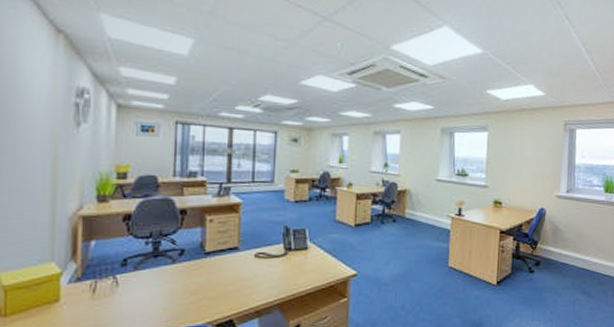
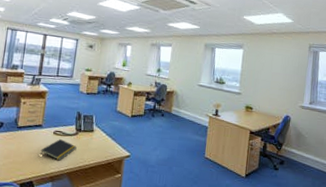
notepad: none [239,263,287,290] -> present [40,139,77,161]

